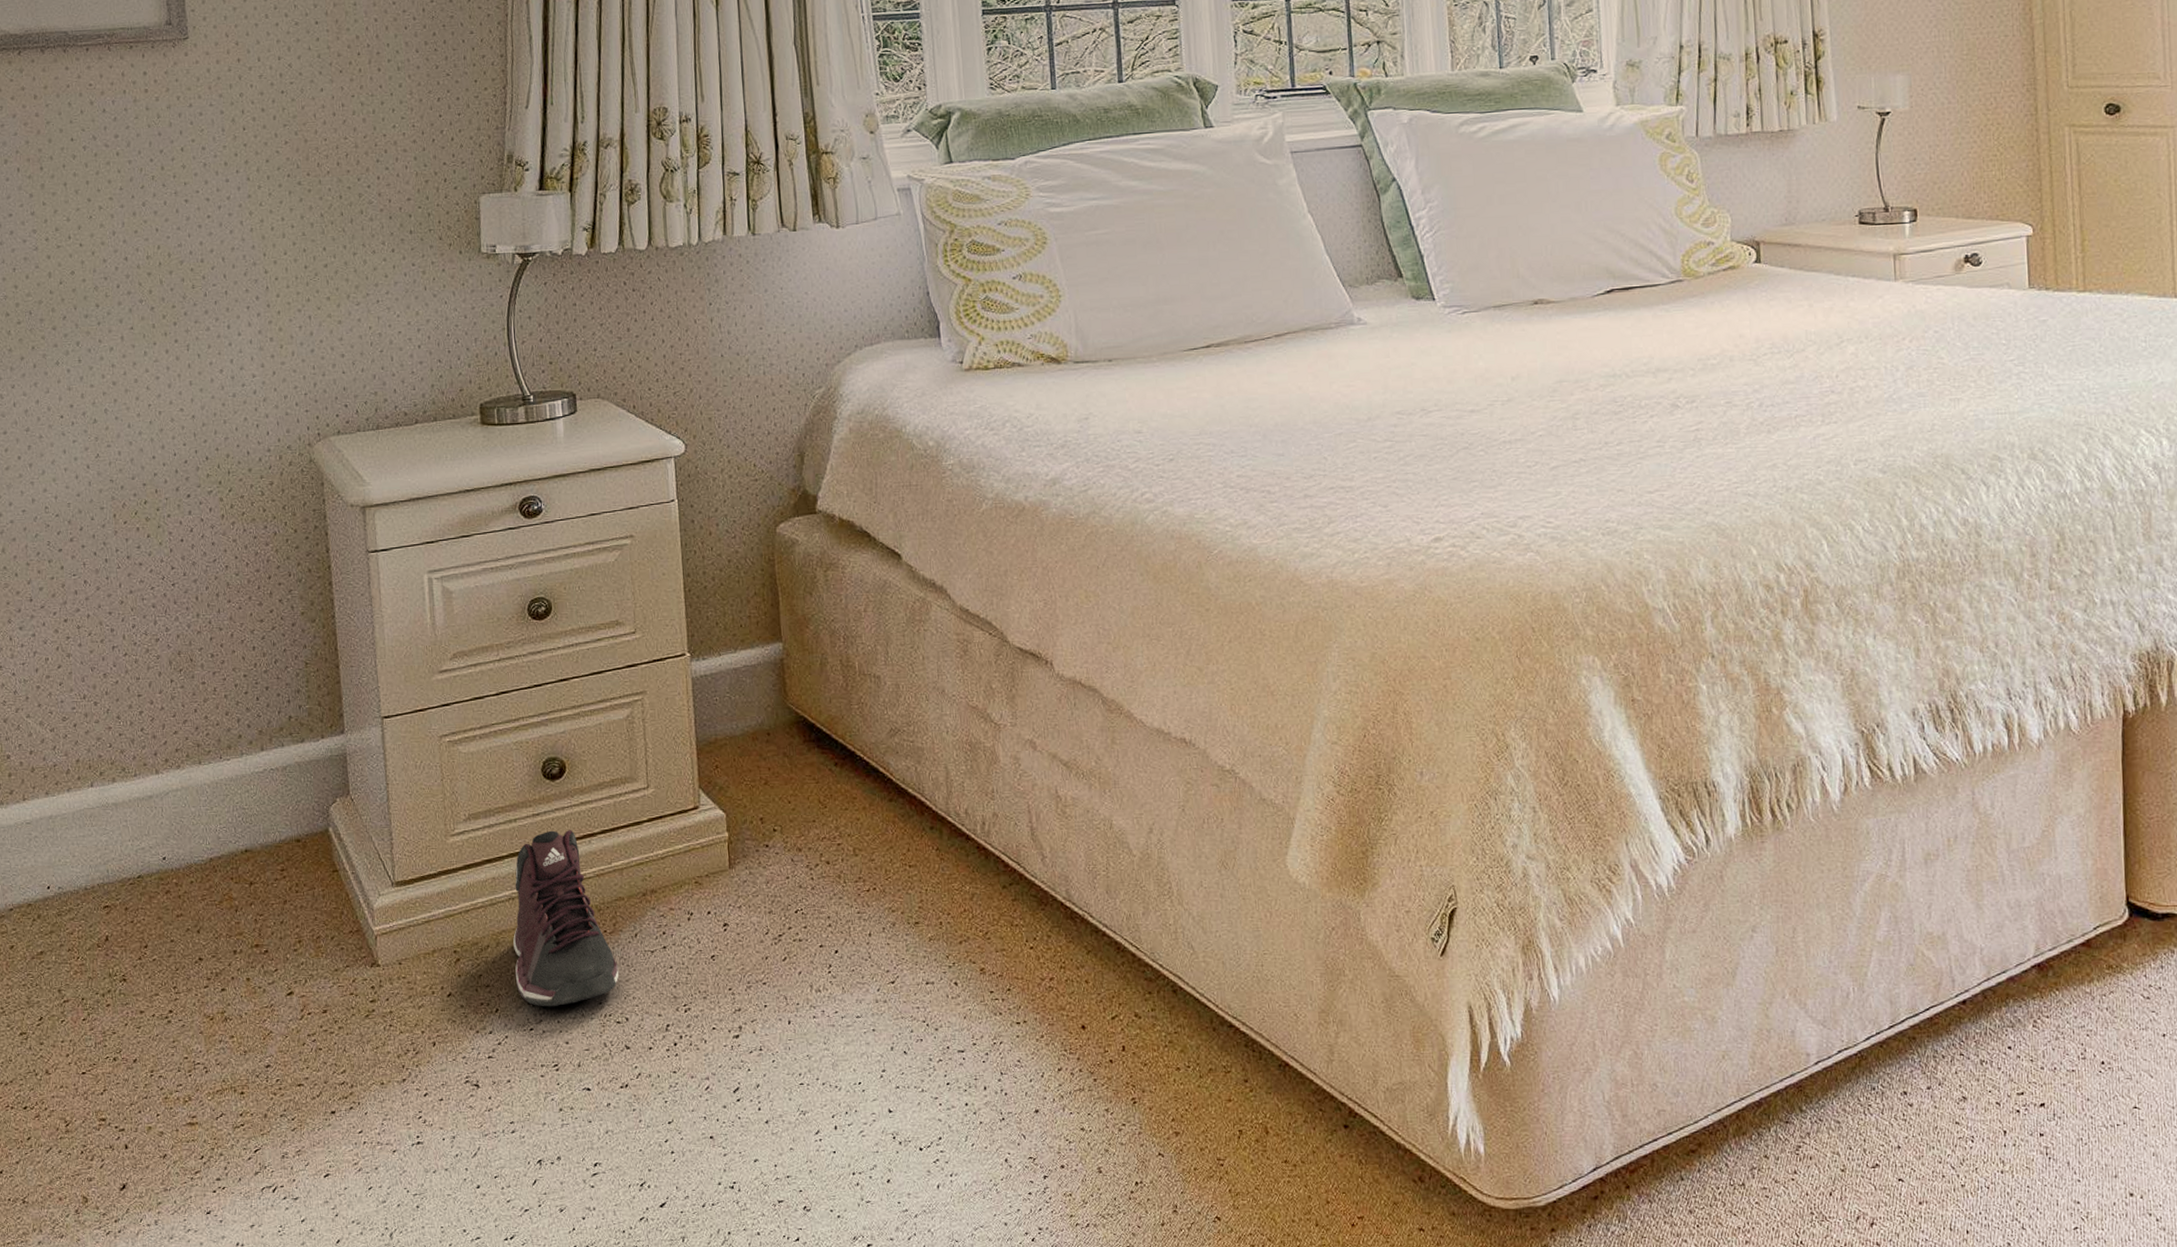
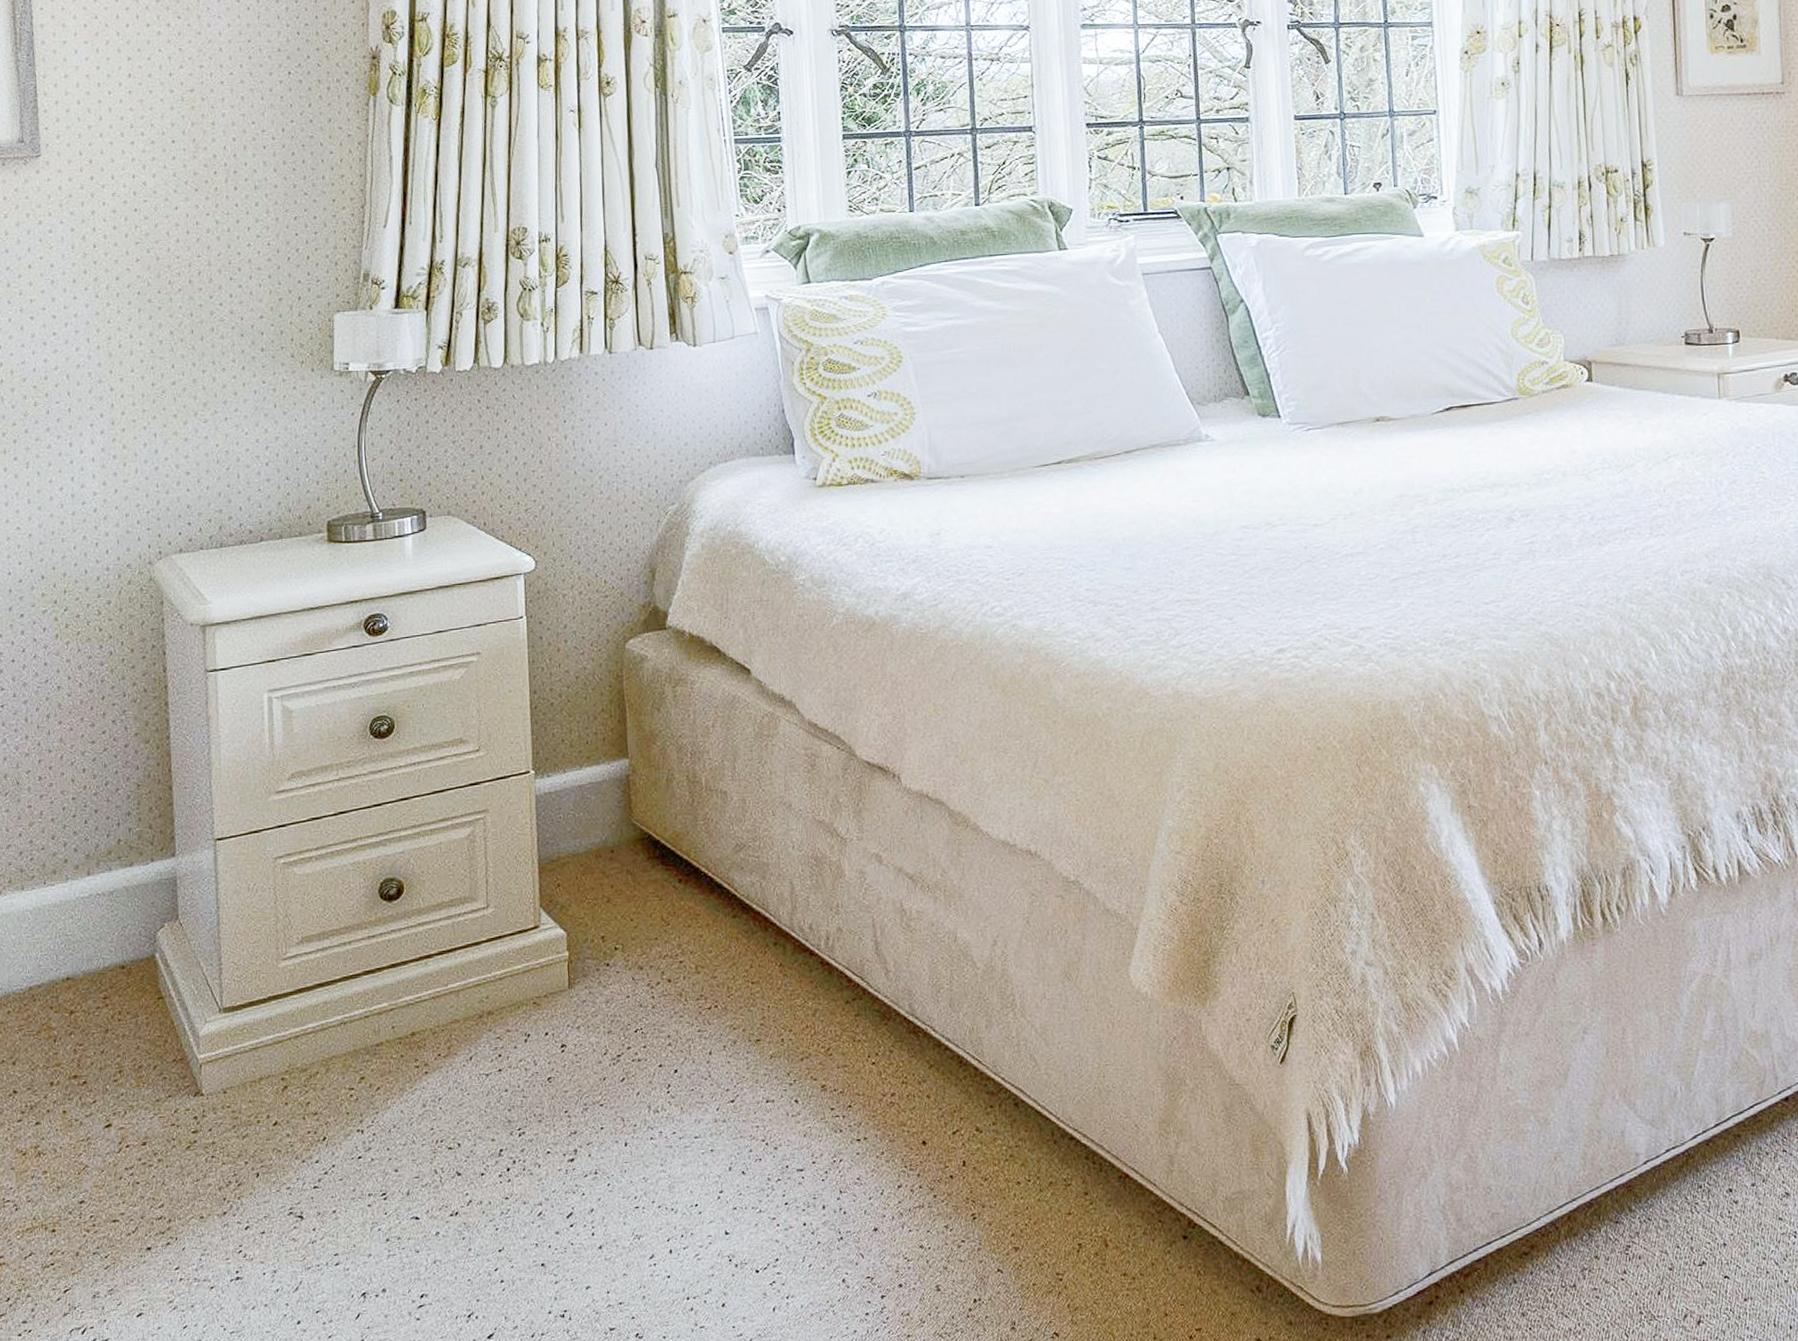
sneaker: present [513,830,619,1007] -> none [344,952,452,1134]

